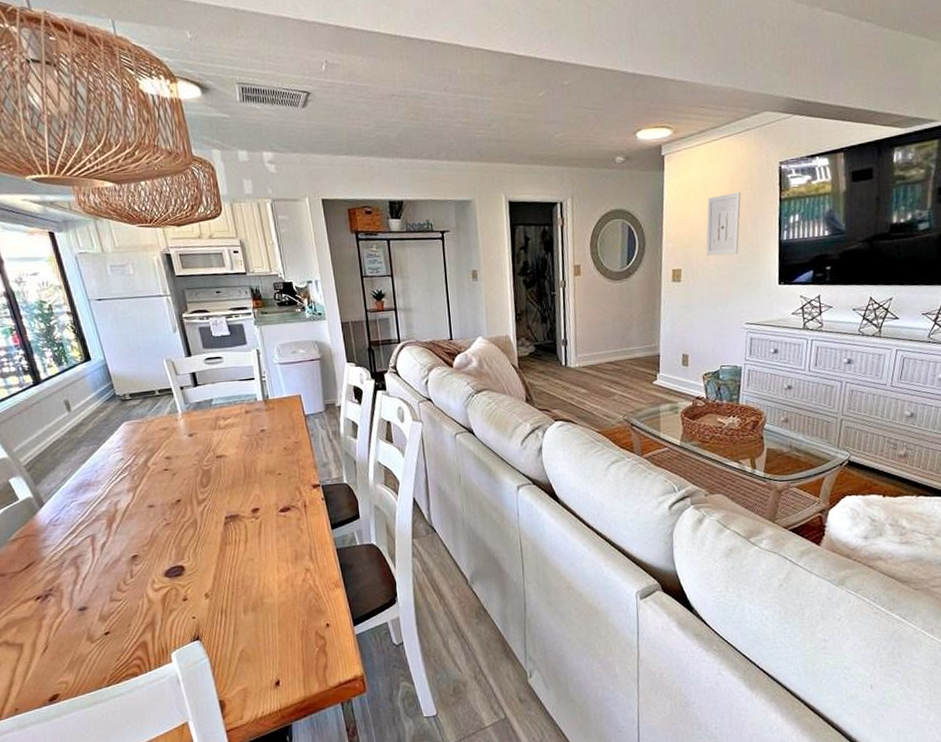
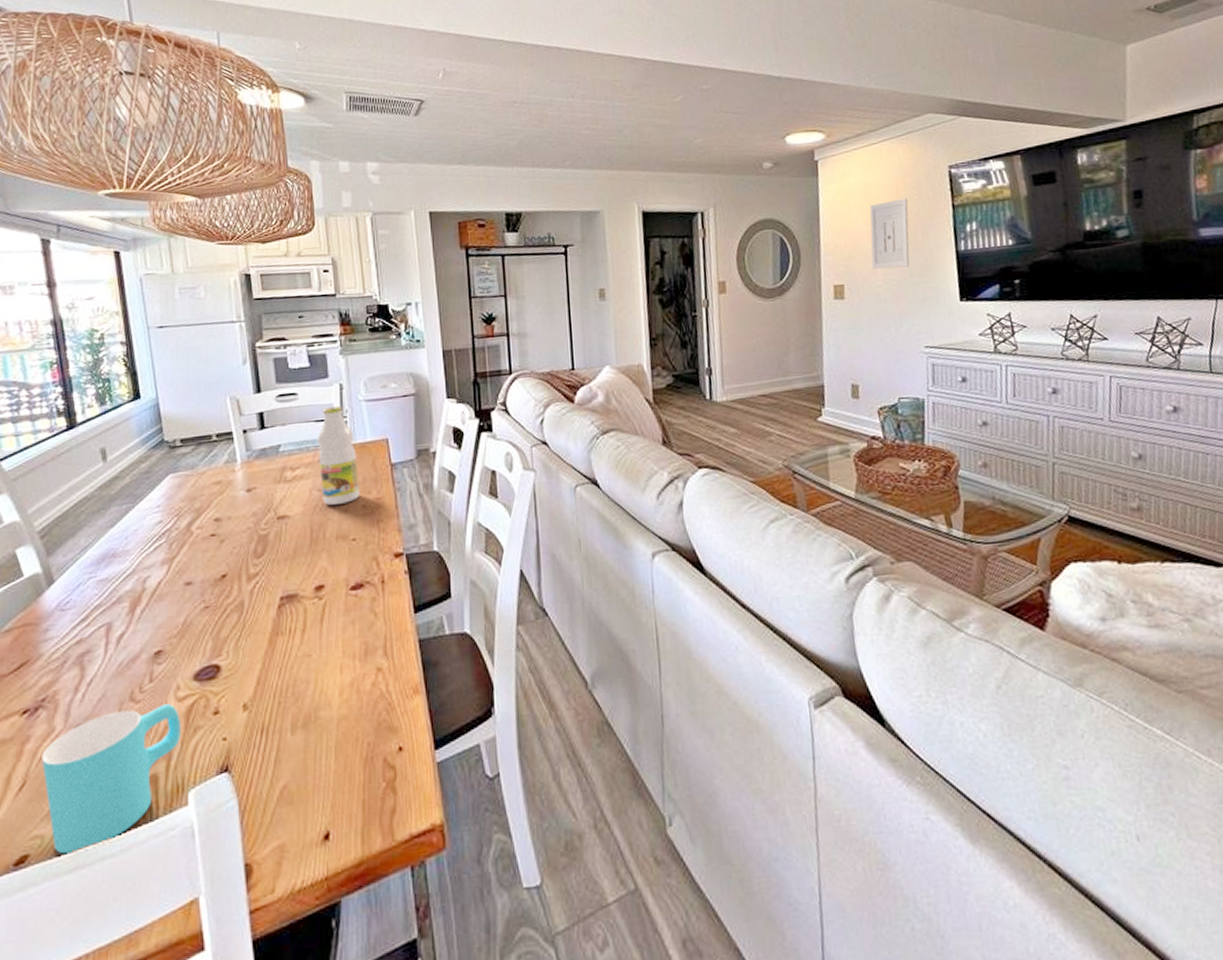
cup: none [56,592,161,694] -> present [41,703,182,855]
bottle: none [242,368,282,447] -> present [317,406,360,505]

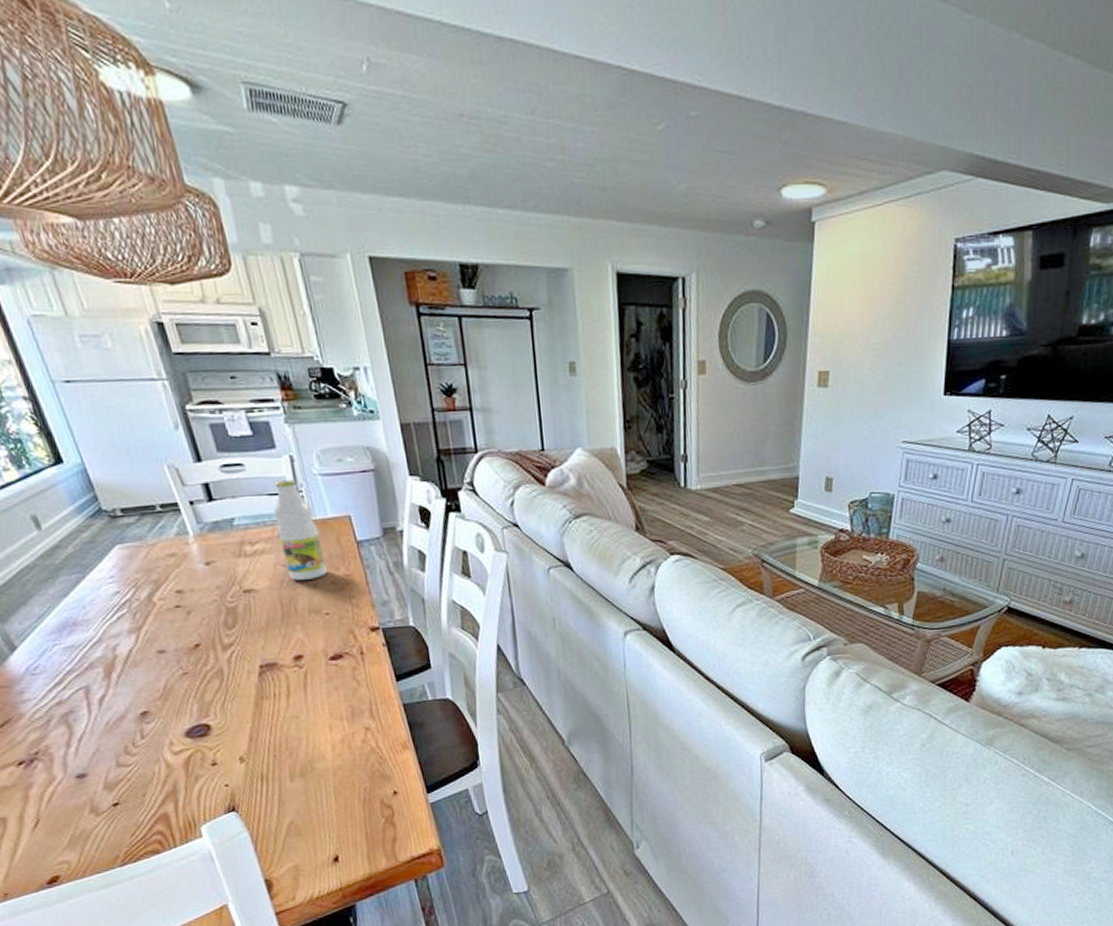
cup: present [41,703,182,855] -> none [48,756,184,875]
wall art: present [869,198,910,270] -> none [860,275,906,356]

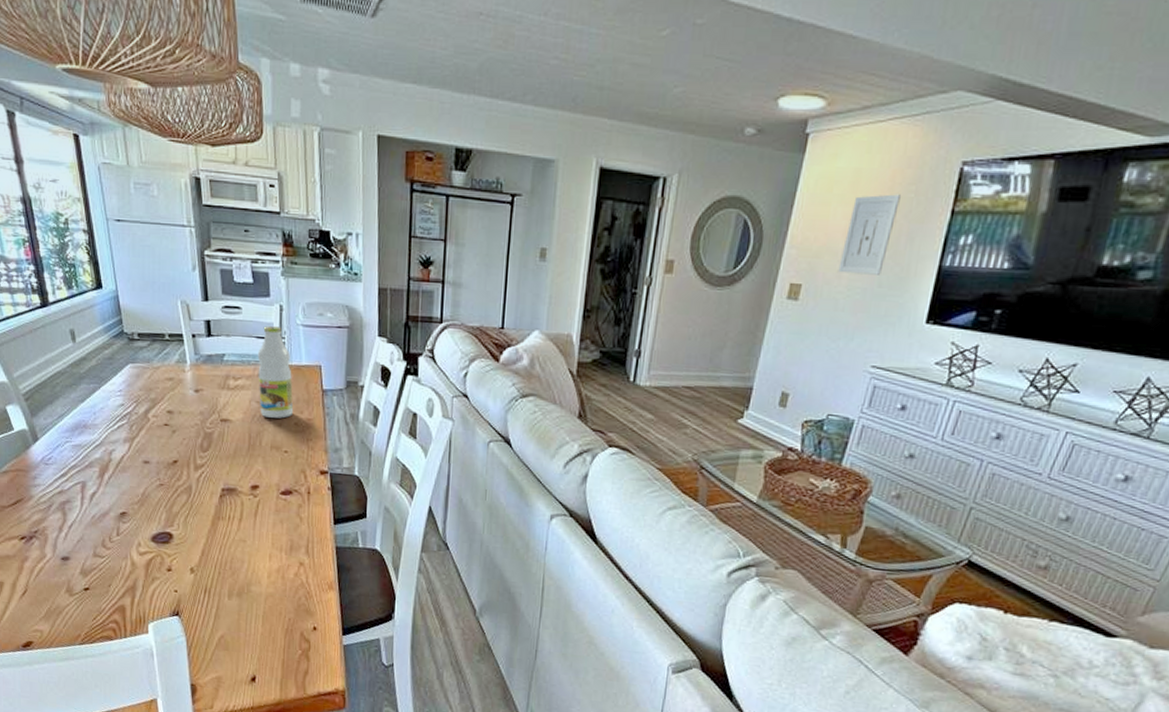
wall art: none [860,275,906,356] -> present [838,194,901,275]

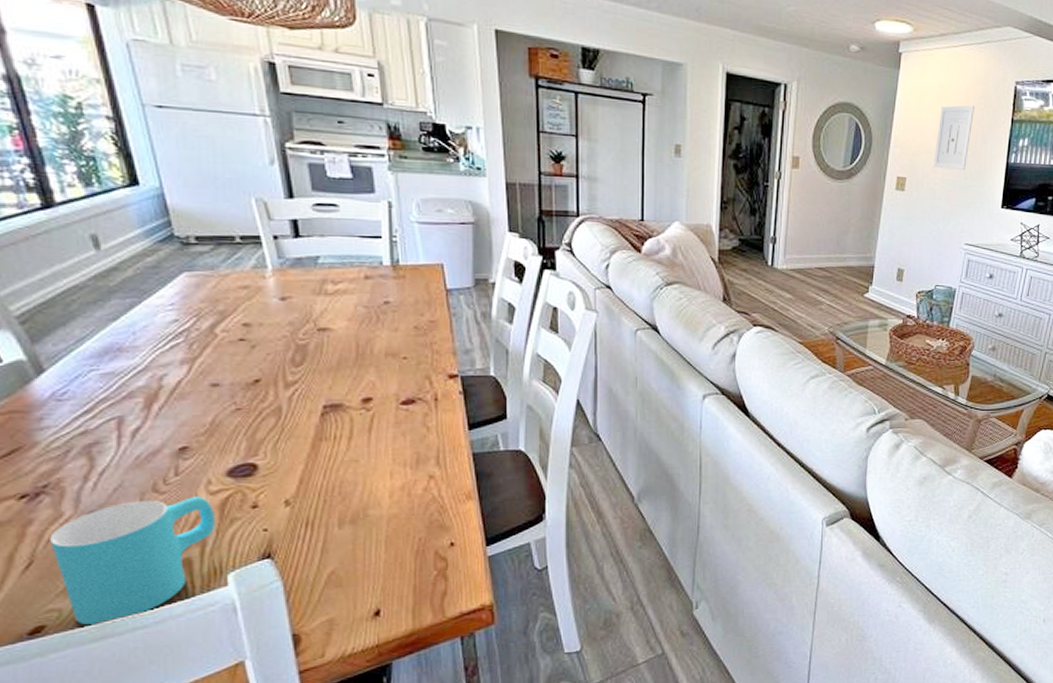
cup: none [37,552,143,649] -> present [50,495,216,626]
bottle: present [257,326,294,419] -> none [362,224,412,323]

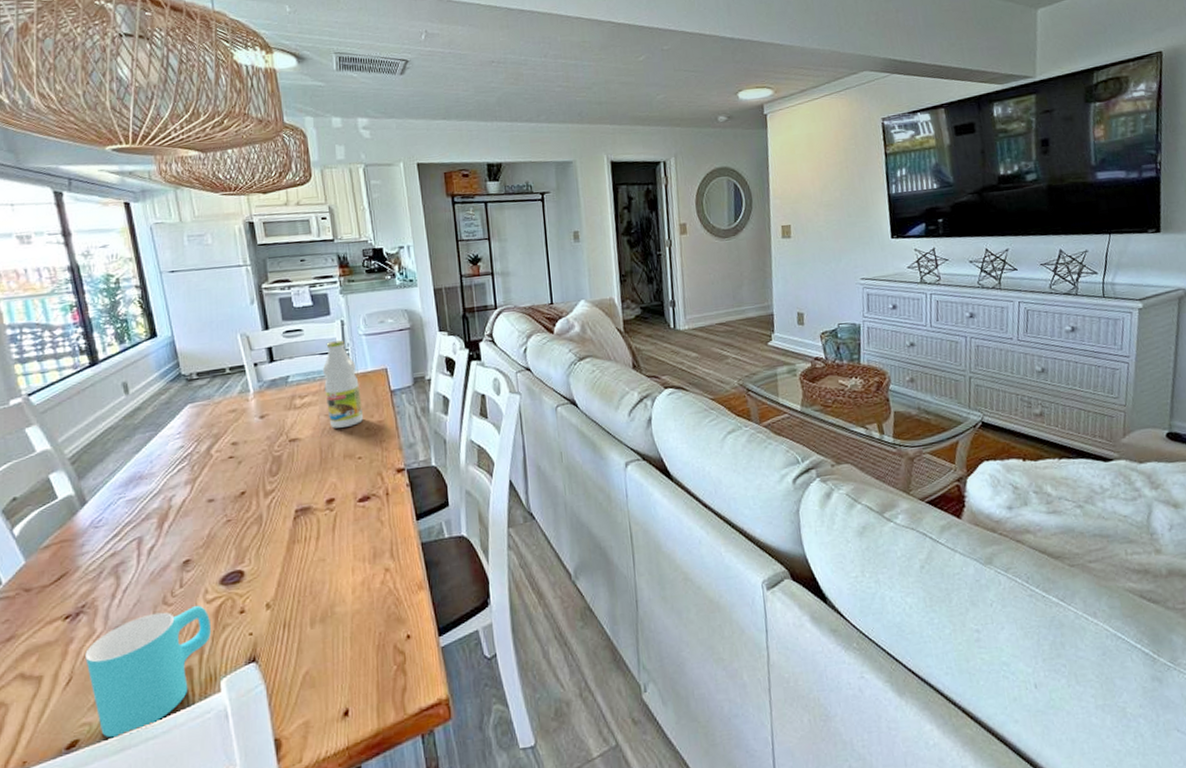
bottle: none [362,224,412,323] -> present [322,340,364,428]
wall art: present [933,105,974,170] -> none [813,147,848,212]

